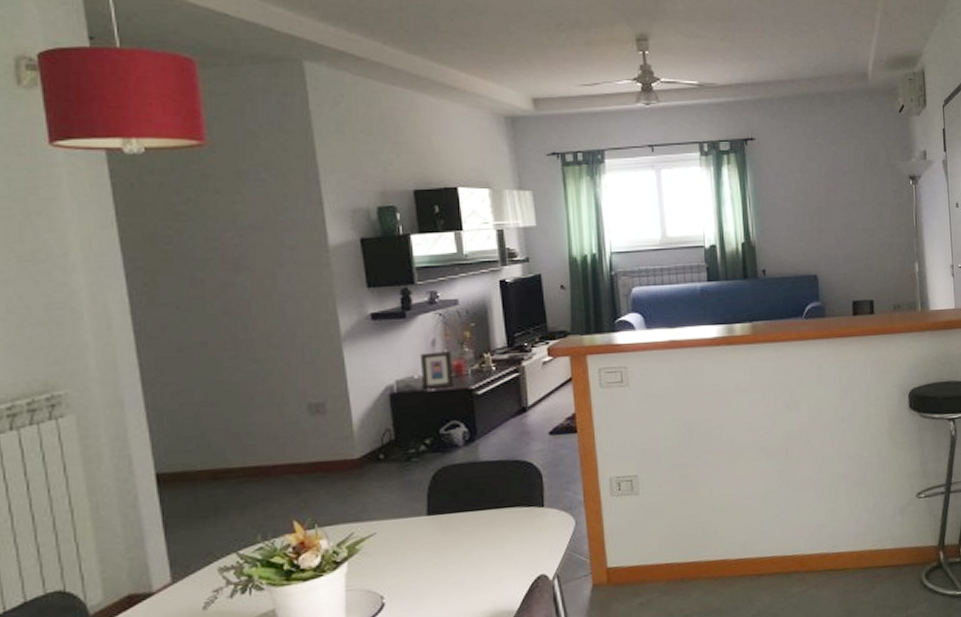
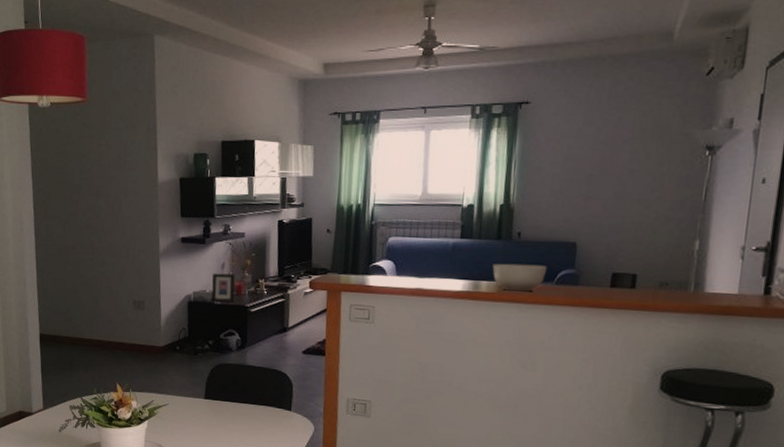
bowl: none [743,301,795,331] -> present [492,263,547,292]

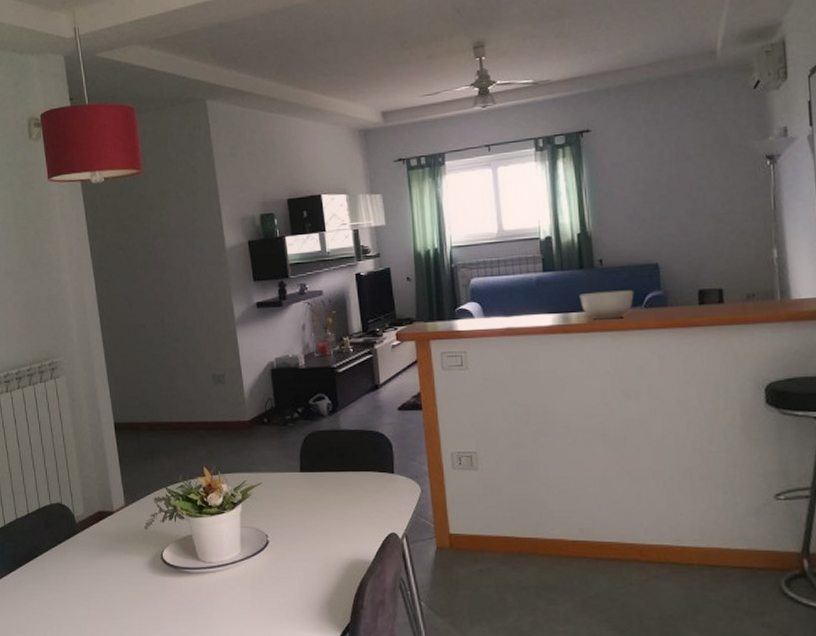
picture frame: present [211,273,235,303] -> none [294,334,320,367]

